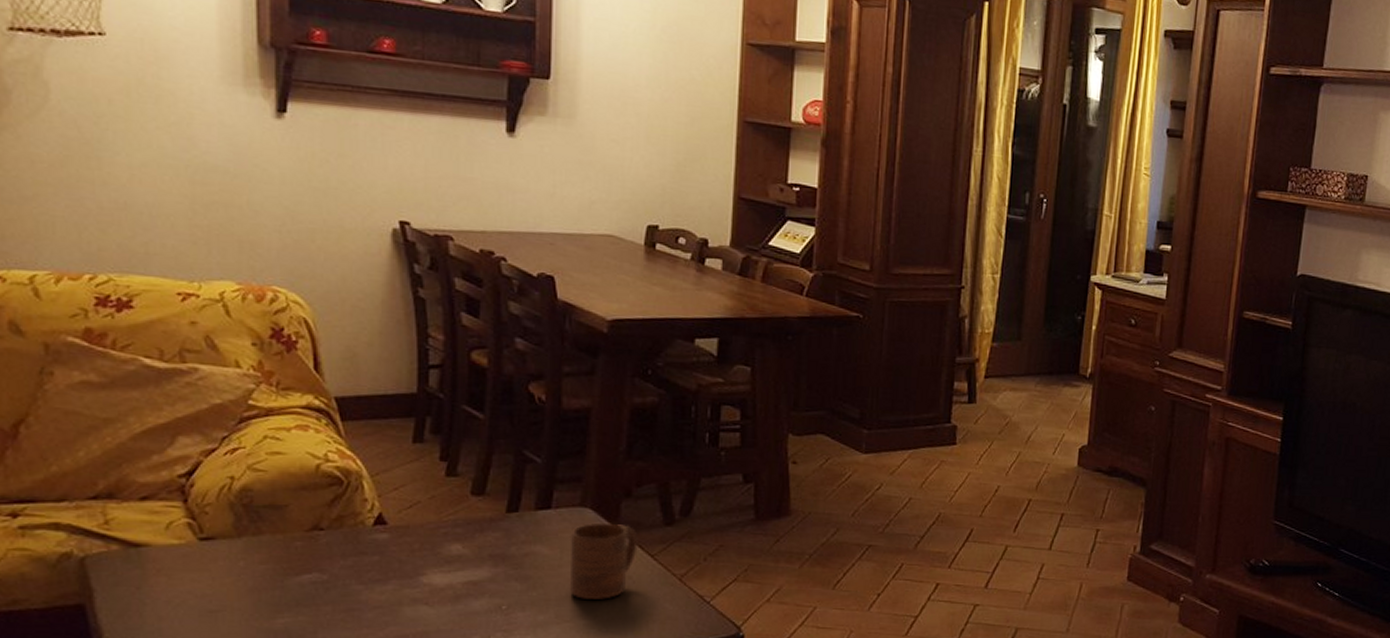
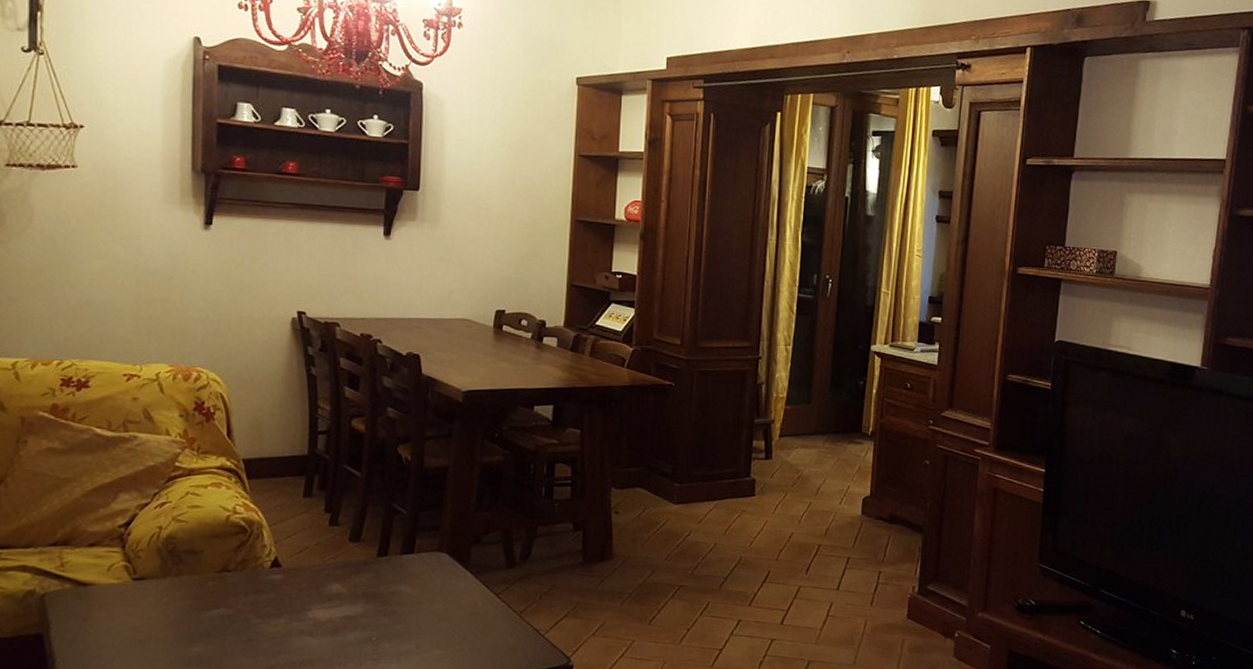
cup: present [570,522,638,600] -> none [428,565,485,633]

